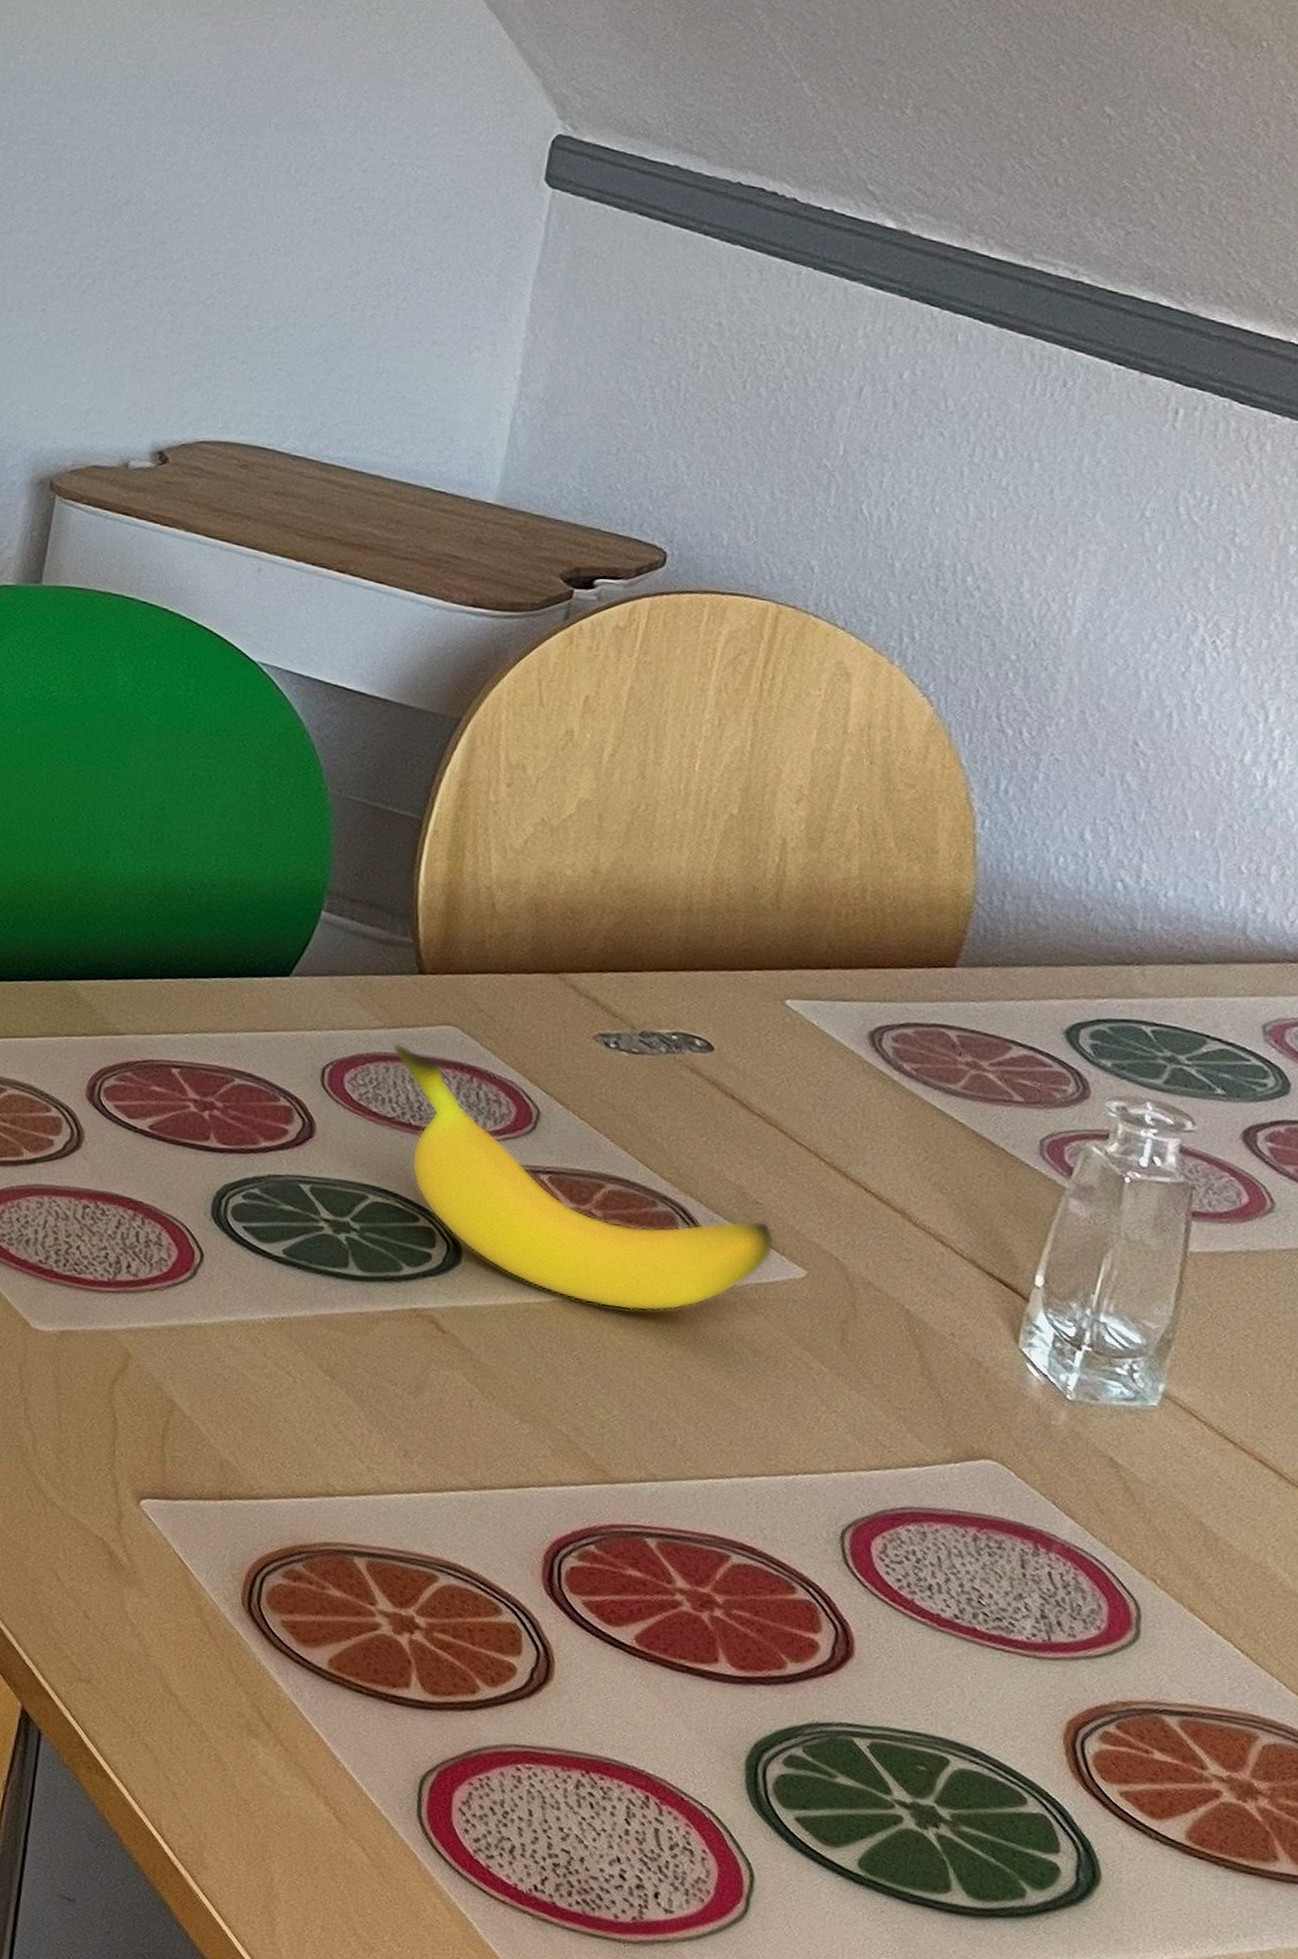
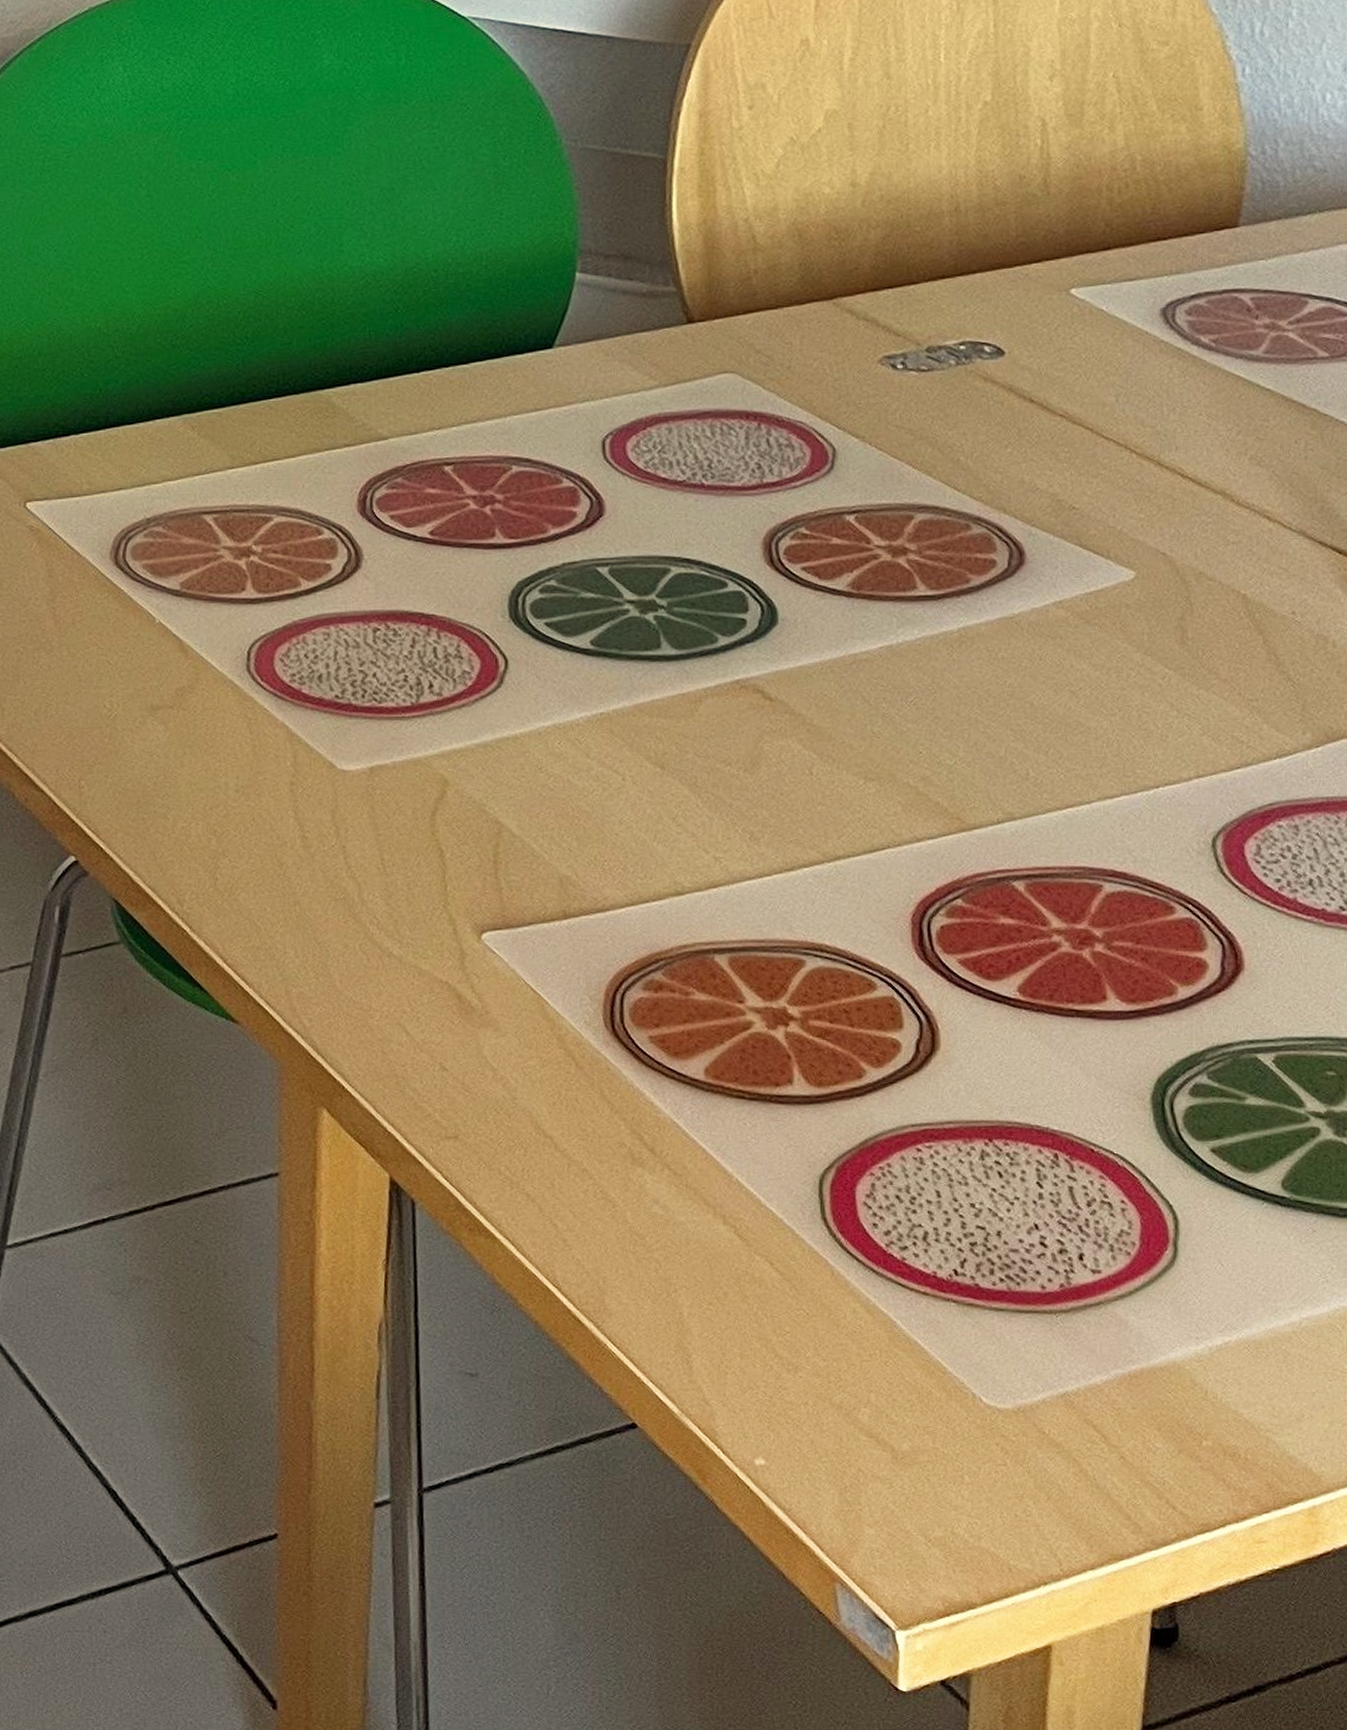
banana: present [392,1044,776,1312] -> none [671,401,1099,645]

